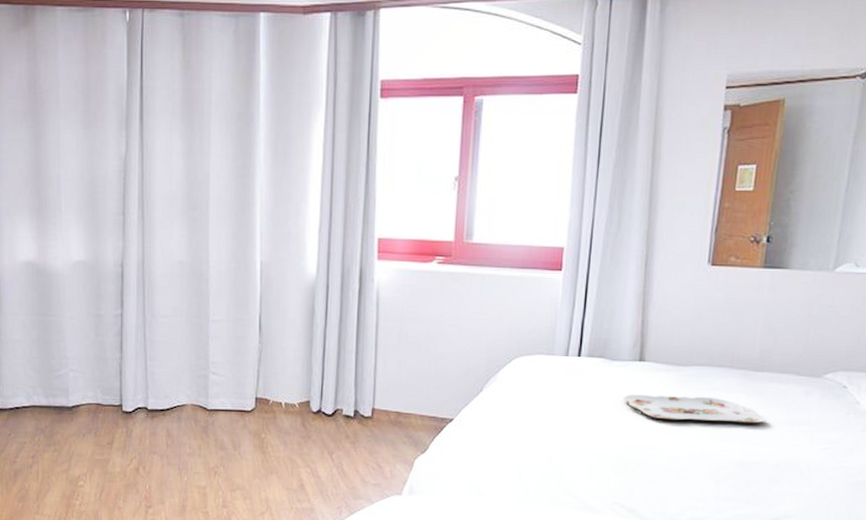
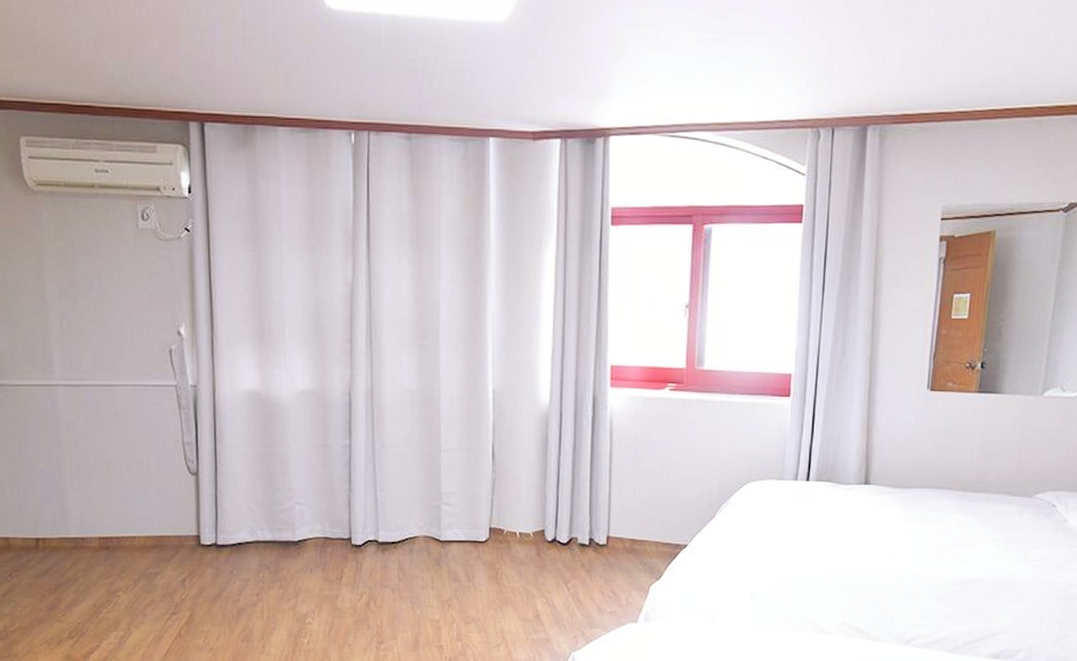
serving tray: present [623,394,767,423] -> none [850,516,984,543]

